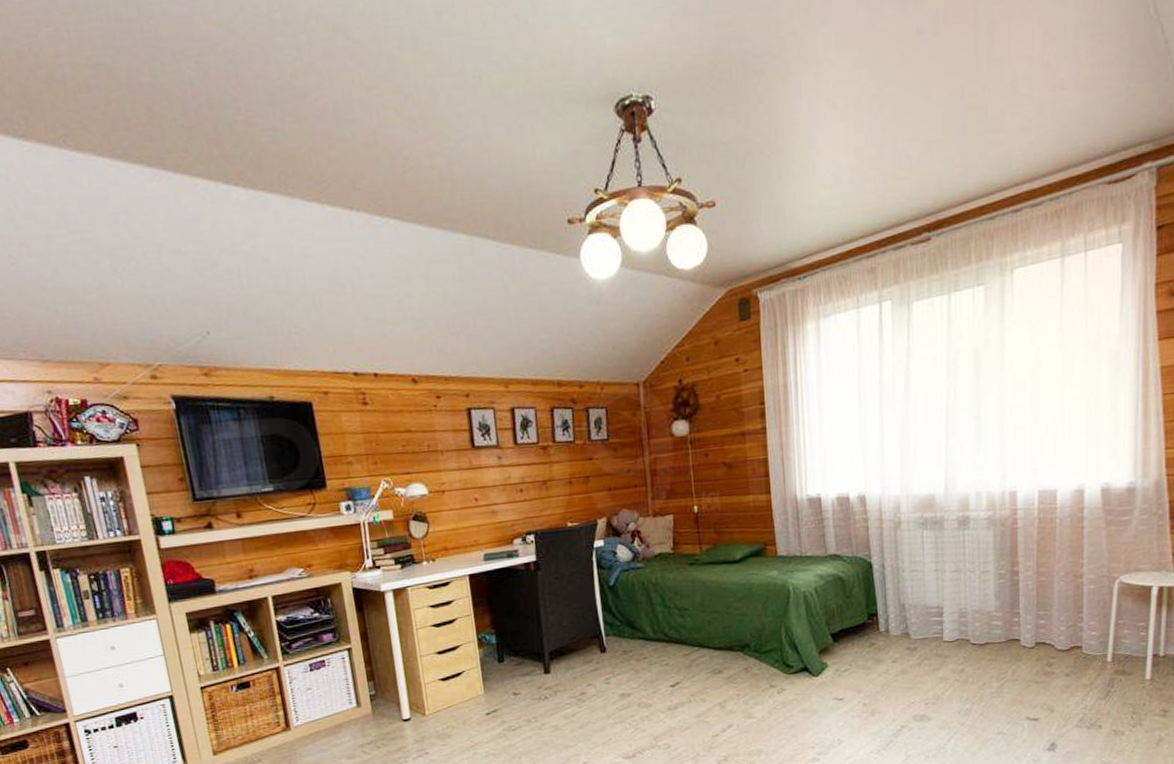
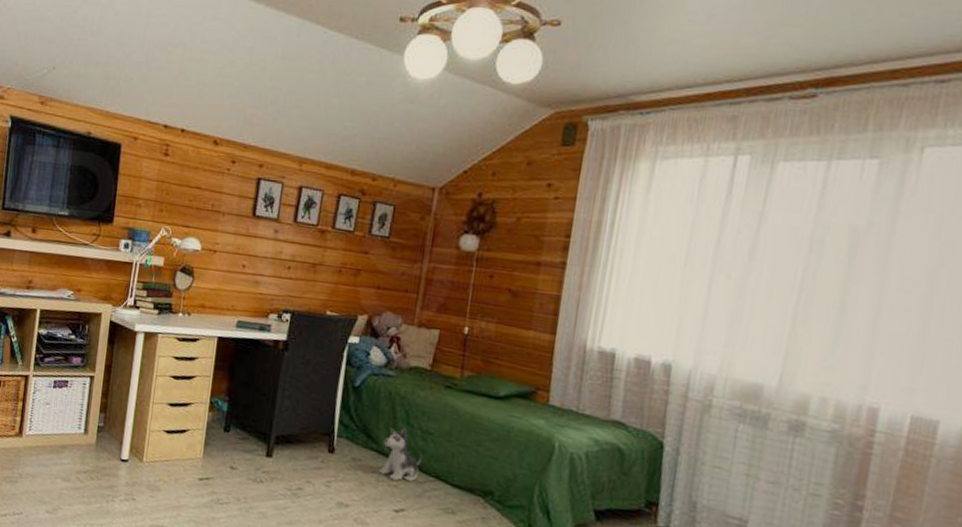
plush toy: none [648,609,684,661] -> present [379,426,422,482]

